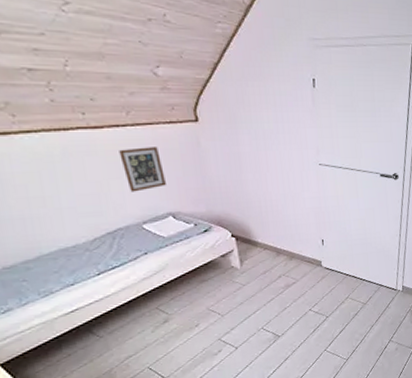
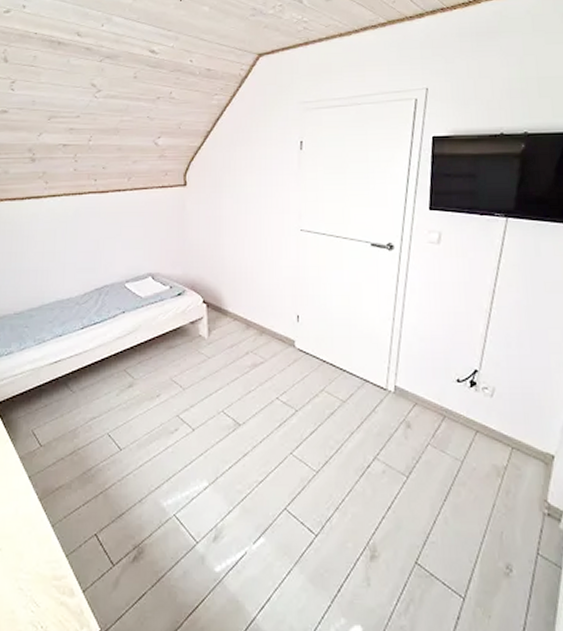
picture frame: present [119,147,166,193] -> none [117,210,151,252]

